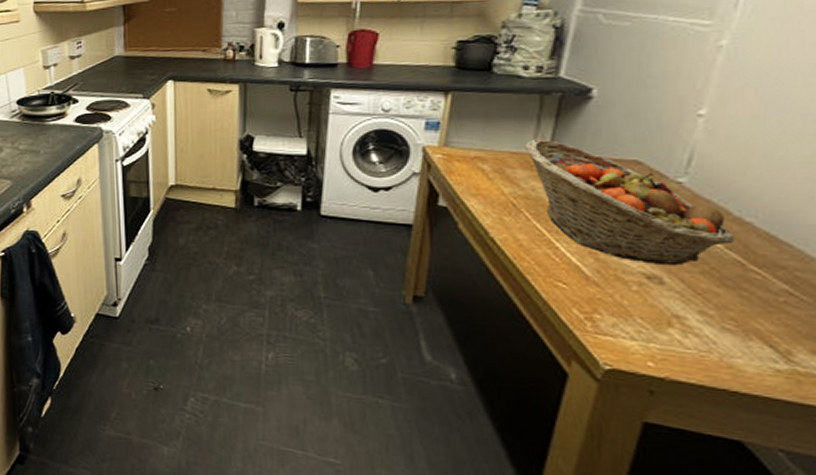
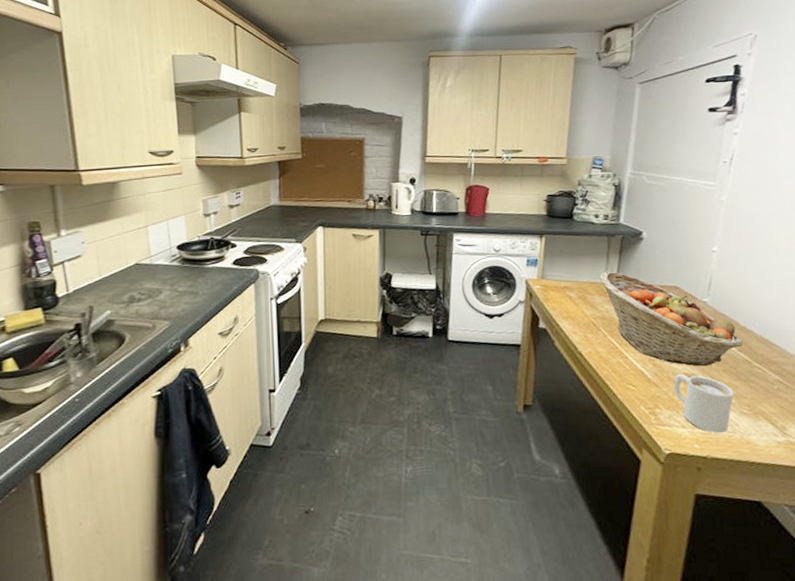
mug: none [623,273,713,352] -> present [674,374,734,434]

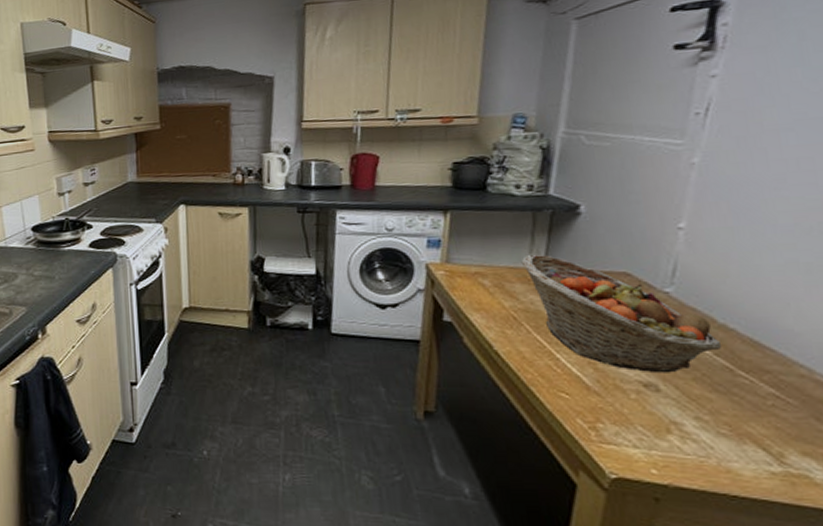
mug: present [674,374,734,434] -> none [622,382,707,458]

